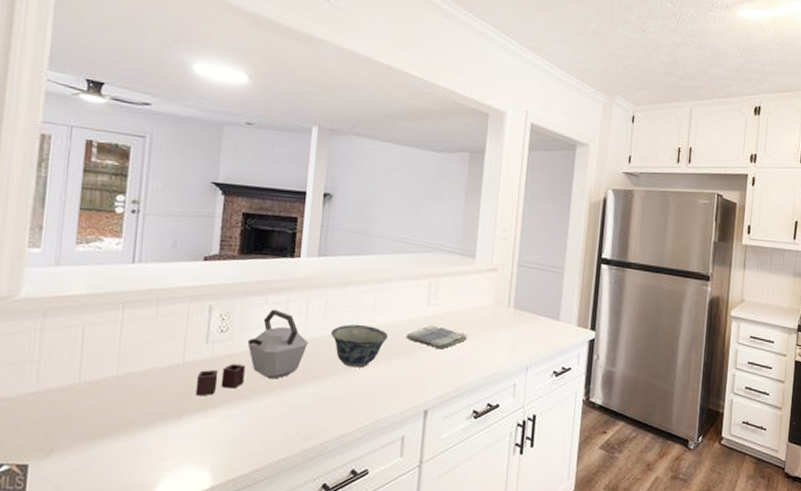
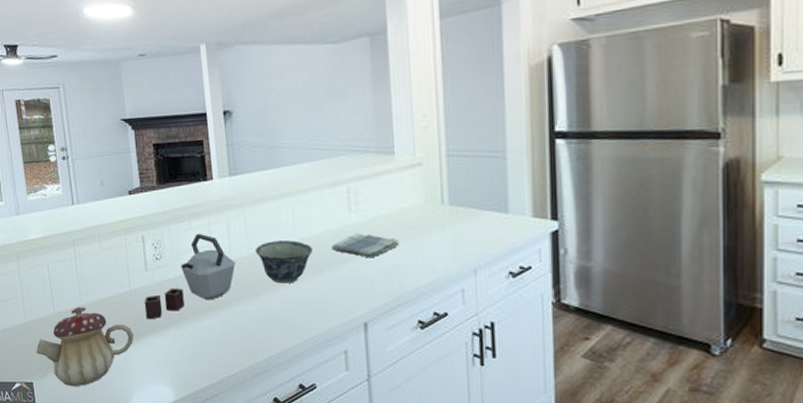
teapot: none [42,376,176,471] -> present [36,306,134,387]

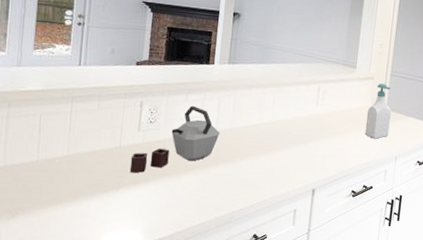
teapot: present [36,306,134,387] -> none [9,156,115,229]
bowl: present [255,240,313,284] -> none [238,119,284,154]
dish towel: present [331,232,399,258] -> none [299,121,348,141]
soap bottle: none [421,169,458,247] -> present [364,83,391,139]

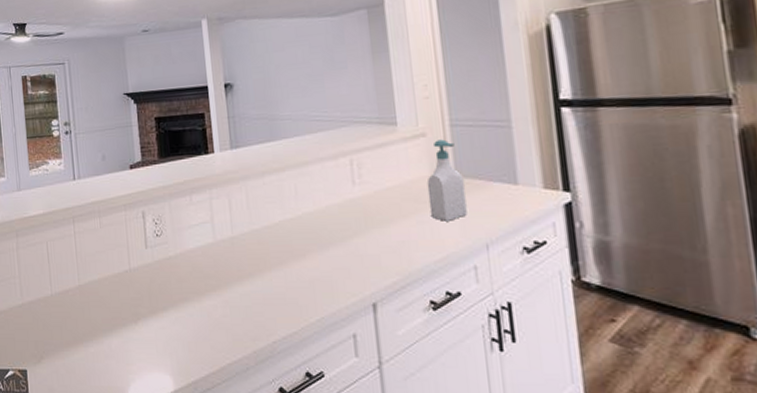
kettle: present [129,105,220,173] -> none [143,208,238,301]

